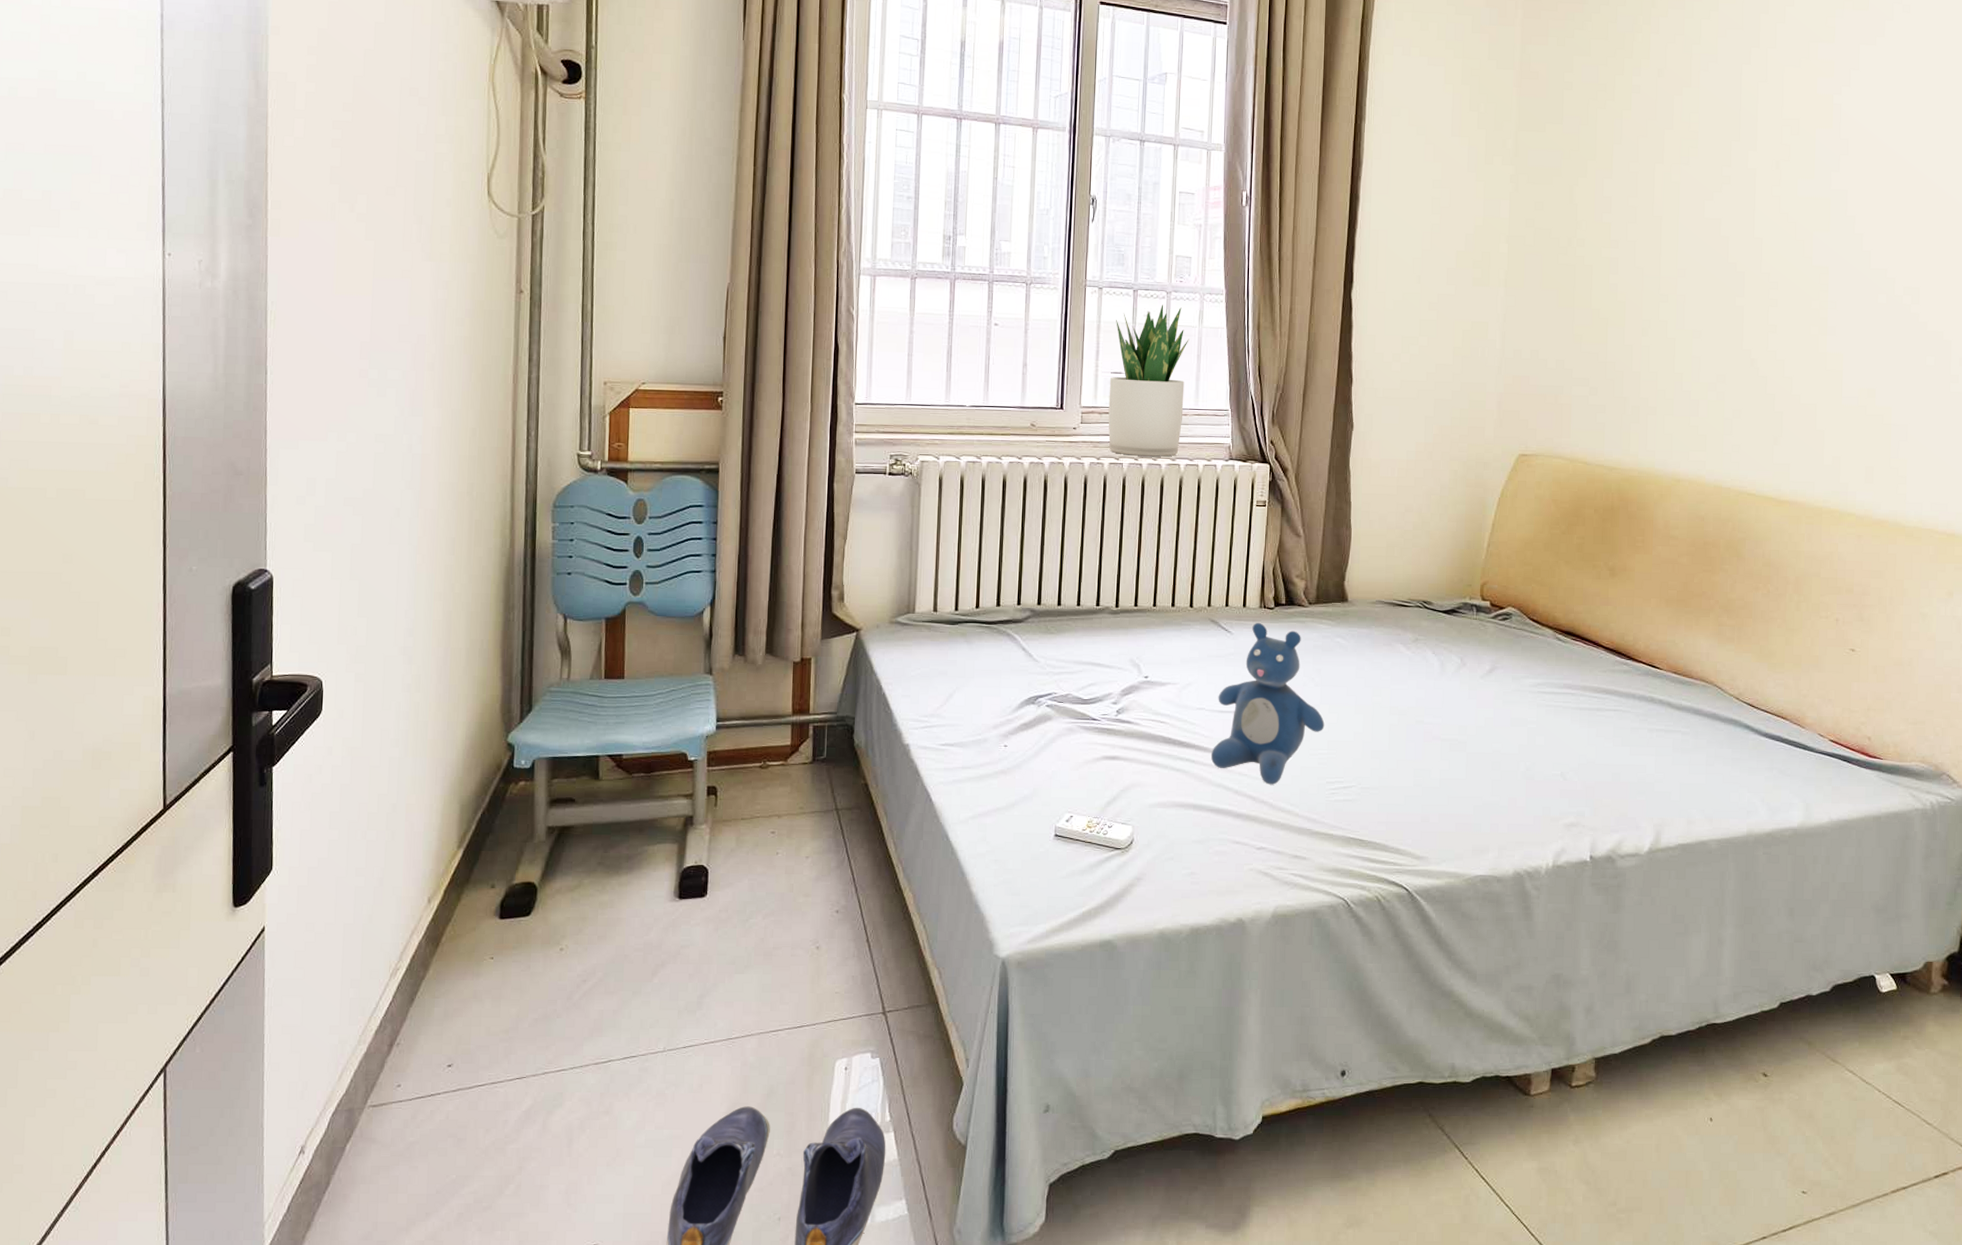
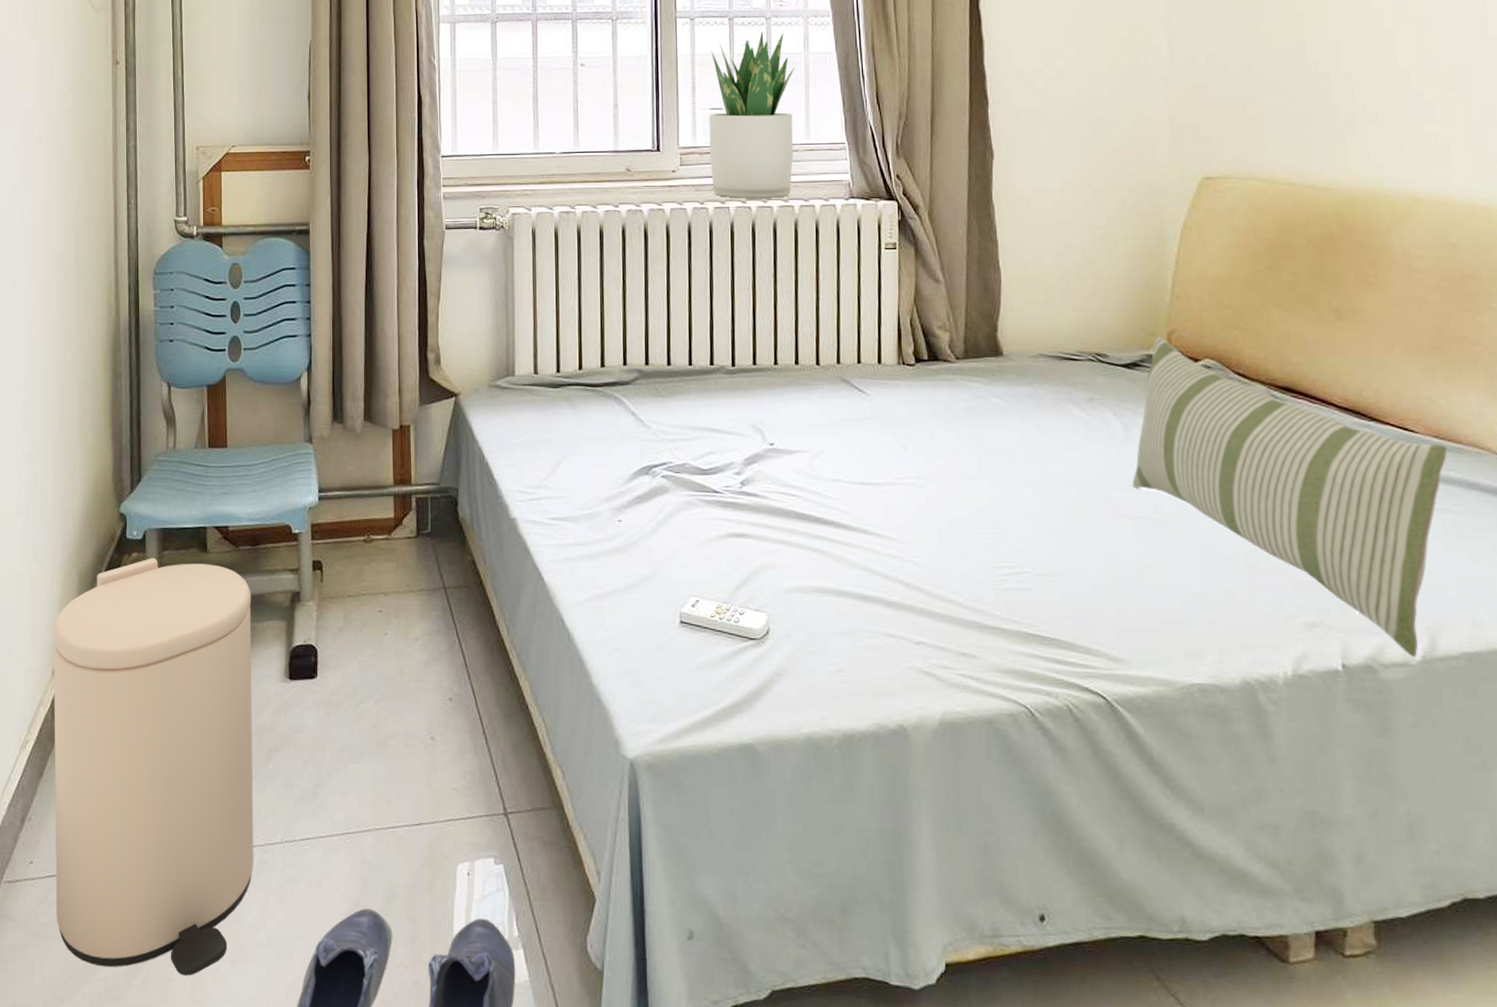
pedal bin: none [424,786,643,1181] -> present [52,558,254,976]
stuffed animal: present [1211,623,1325,785] -> none [853,382,986,569]
pillow: none [1443,587,1682,849] -> present [1132,336,1447,658]

